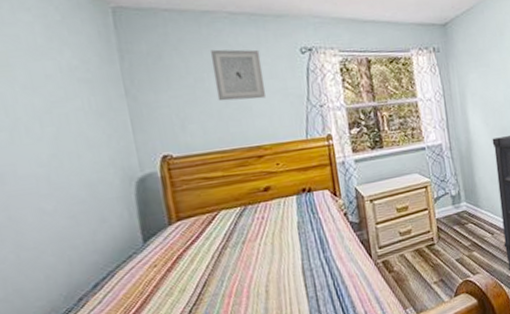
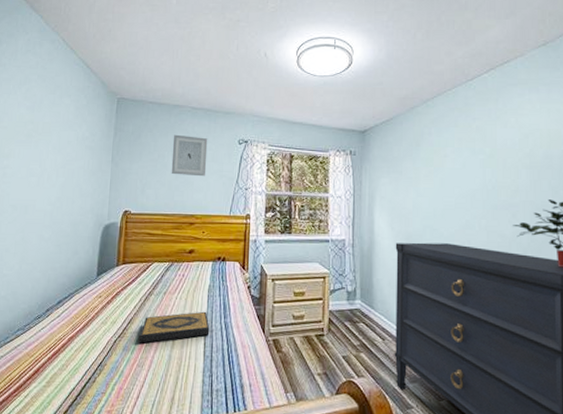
hardback book: none [221,250,309,305] -> present [138,311,210,343]

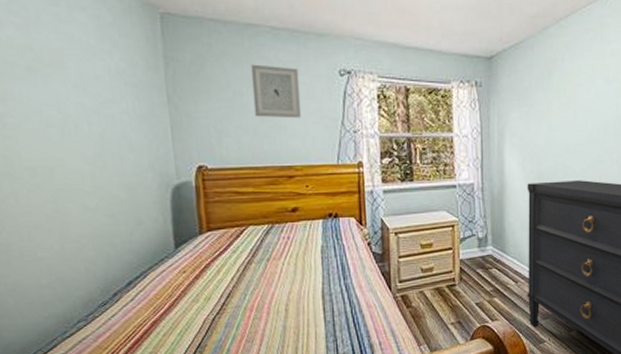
hardback book: present [138,311,210,343] -> none [243,274,329,318]

